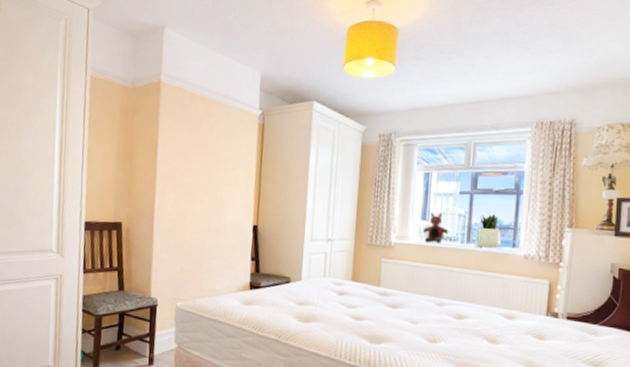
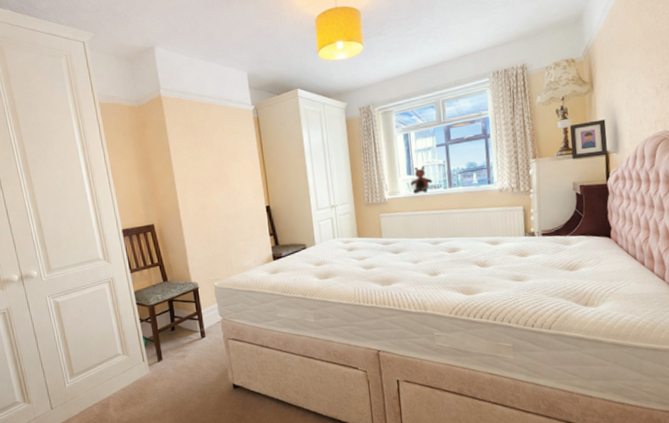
planter: present [475,214,500,248] -> none [456,159,478,189]

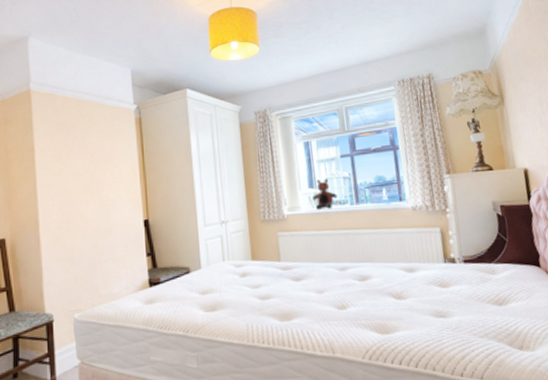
picture frame: present [569,119,608,159] -> none [483,134,527,176]

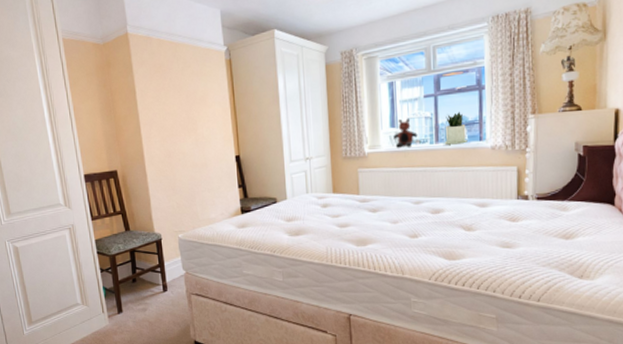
planter: none [363,172,388,206] -> present [444,112,468,145]

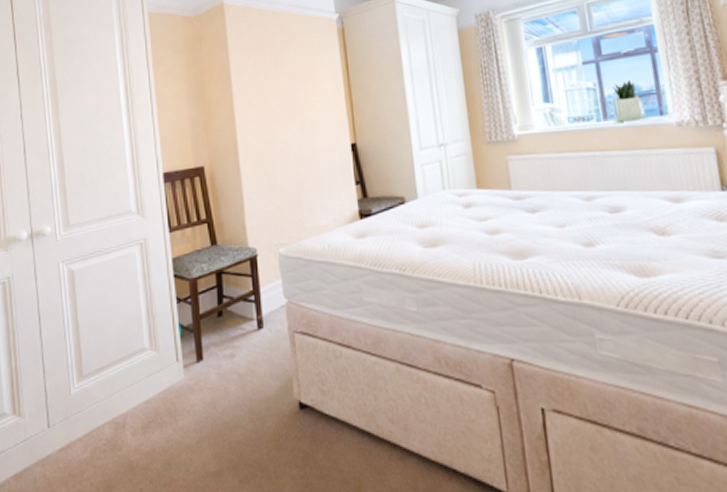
teddy bear: present [393,118,418,149] -> none [548,90,580,129]

